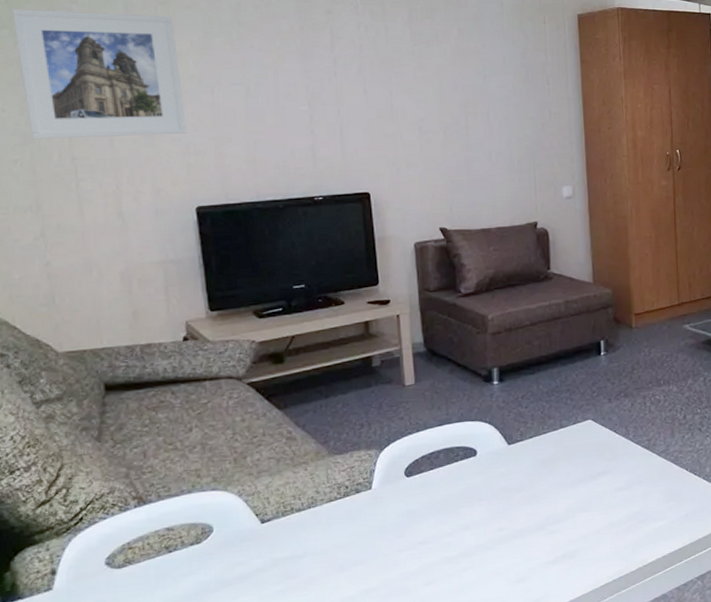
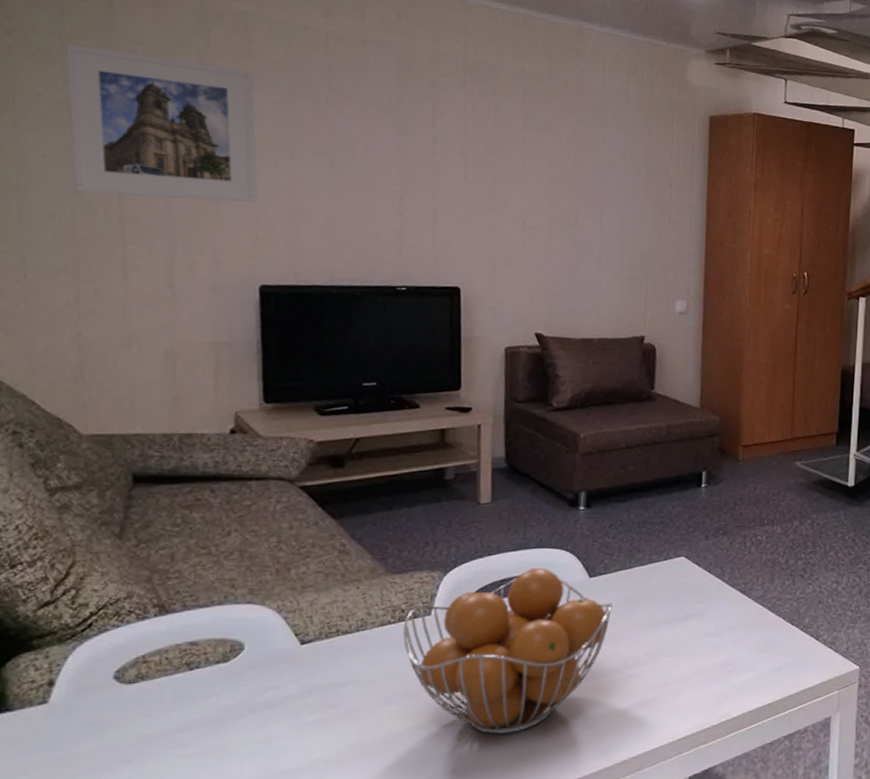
fruit basket: none [348,439,532,593] -> present [403,567,613,735]

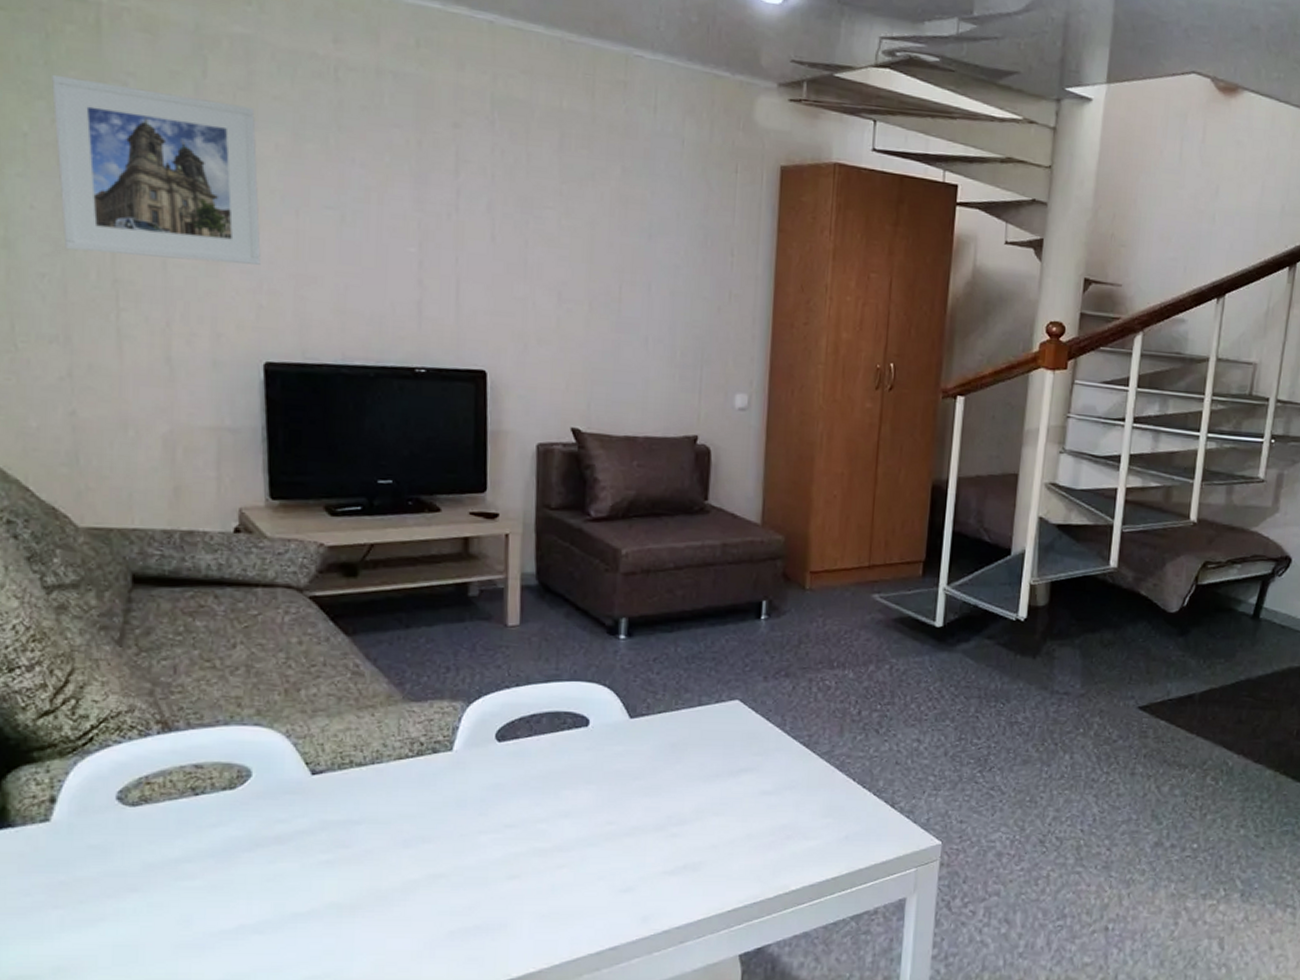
fruit basket: present [403,567,613,735] -> none [421,703,657,890]

